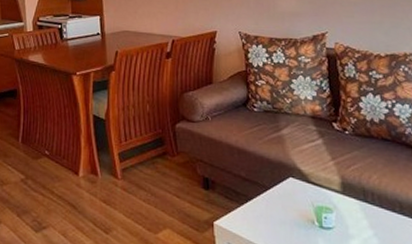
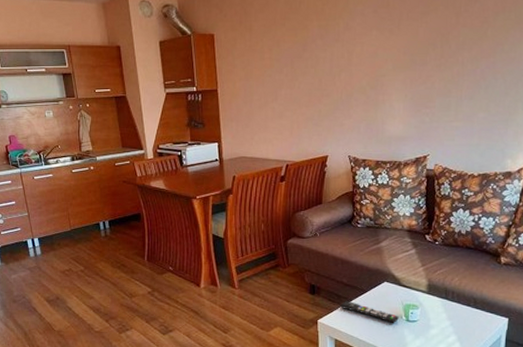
remote control: none [239,199,310,230] -> present [340,301,399,323]

